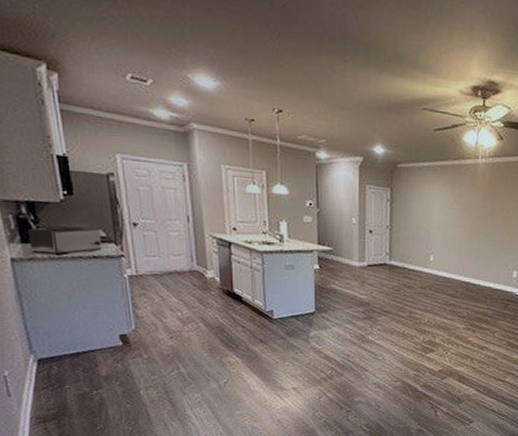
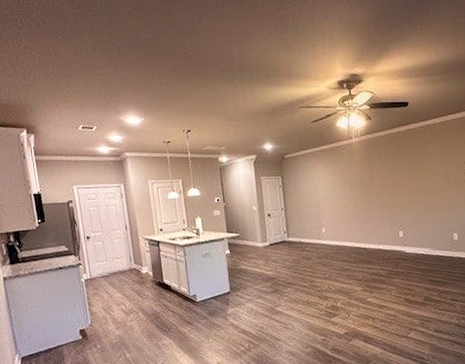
toaster: present [27,226,103,256] -> none [14,244,66,272]

